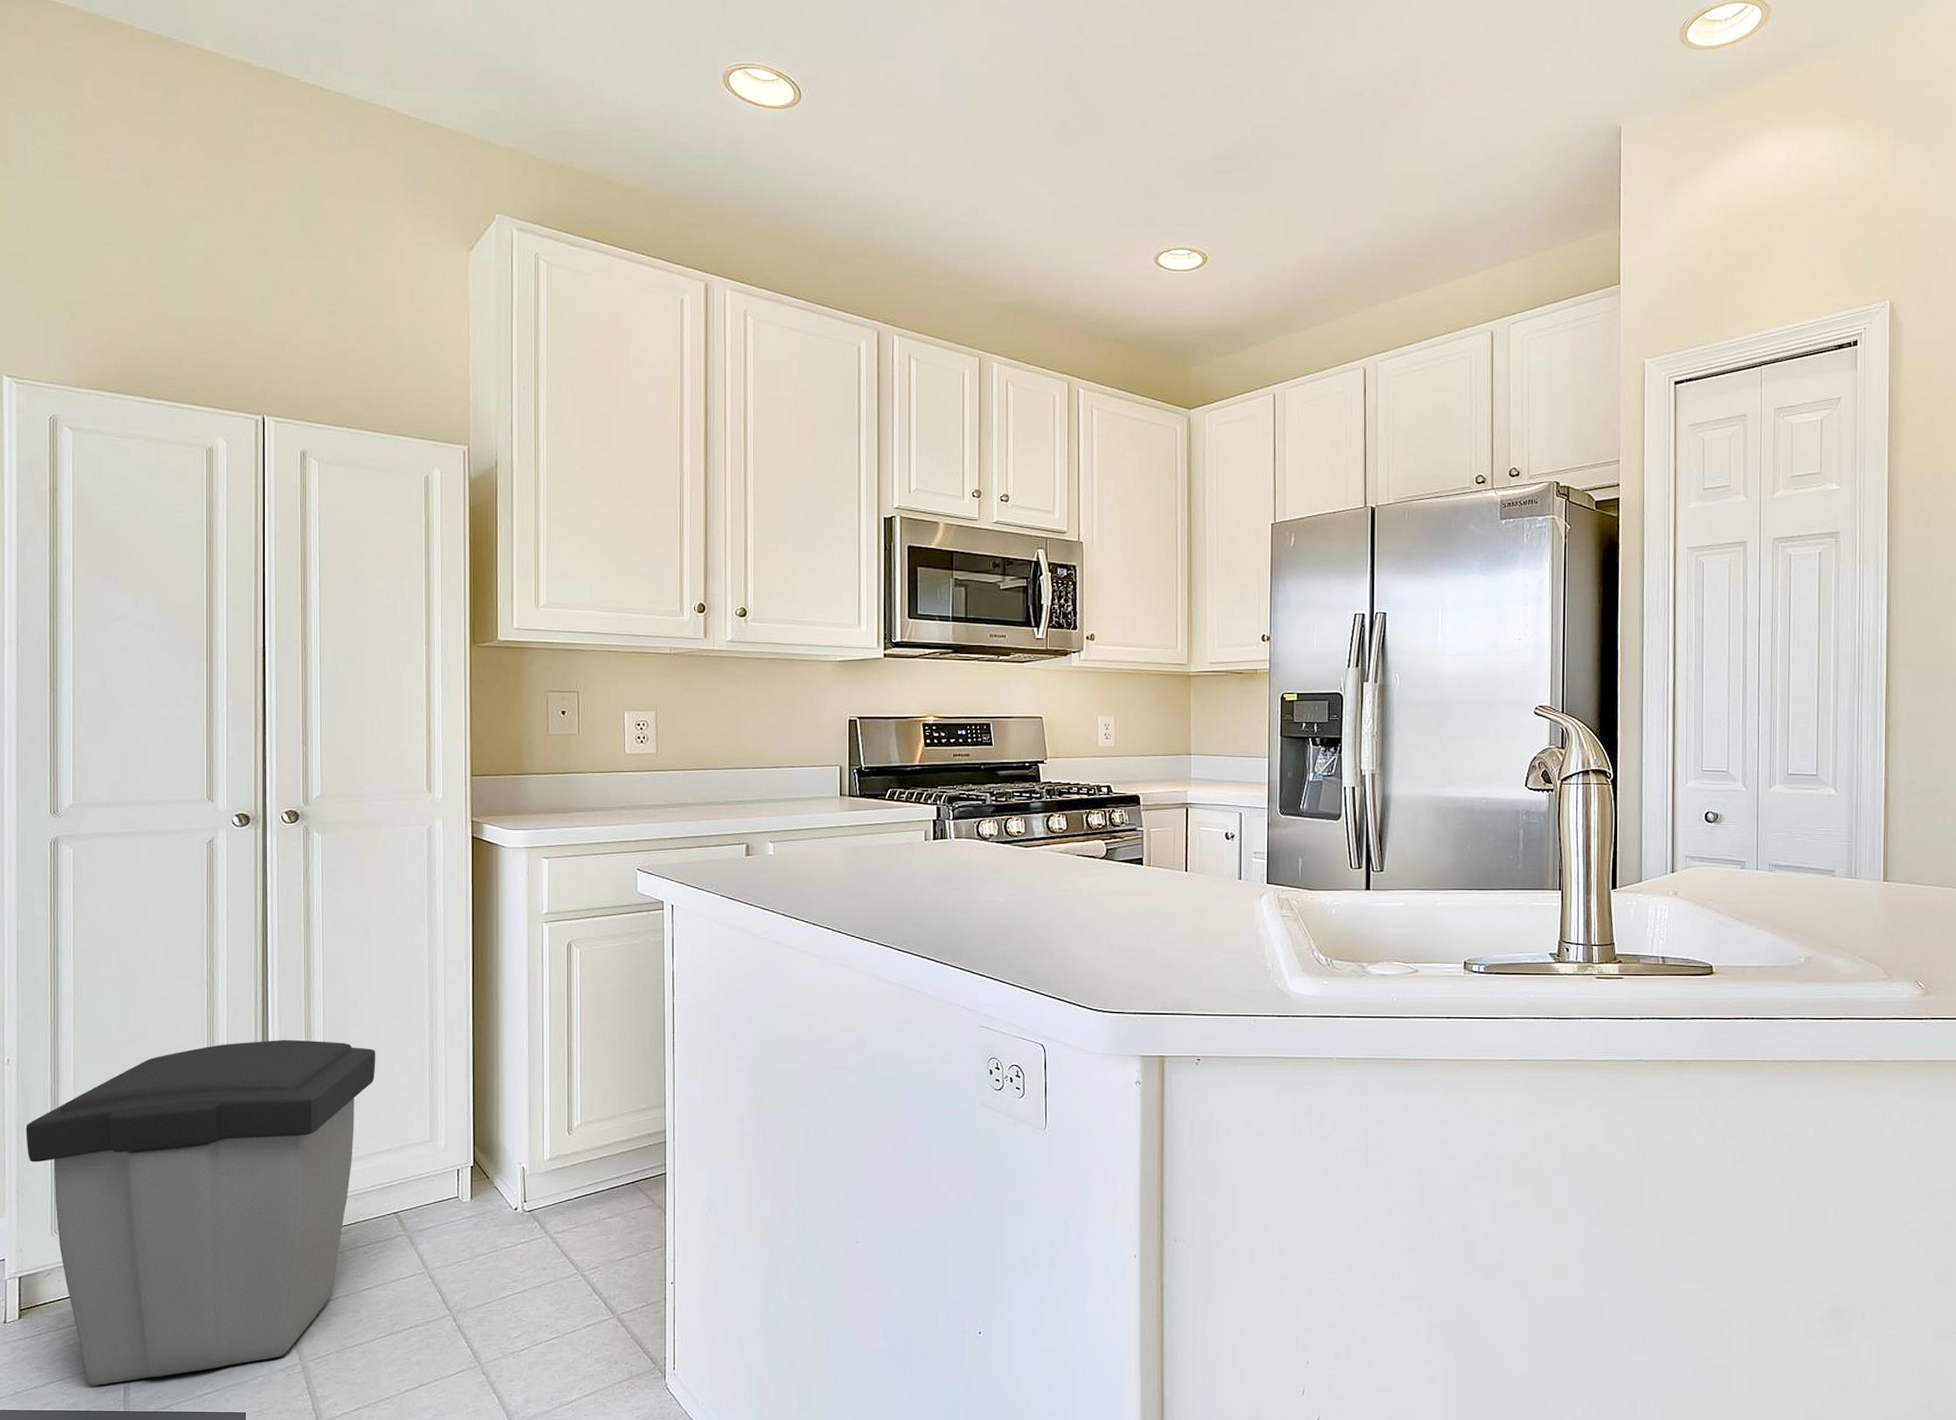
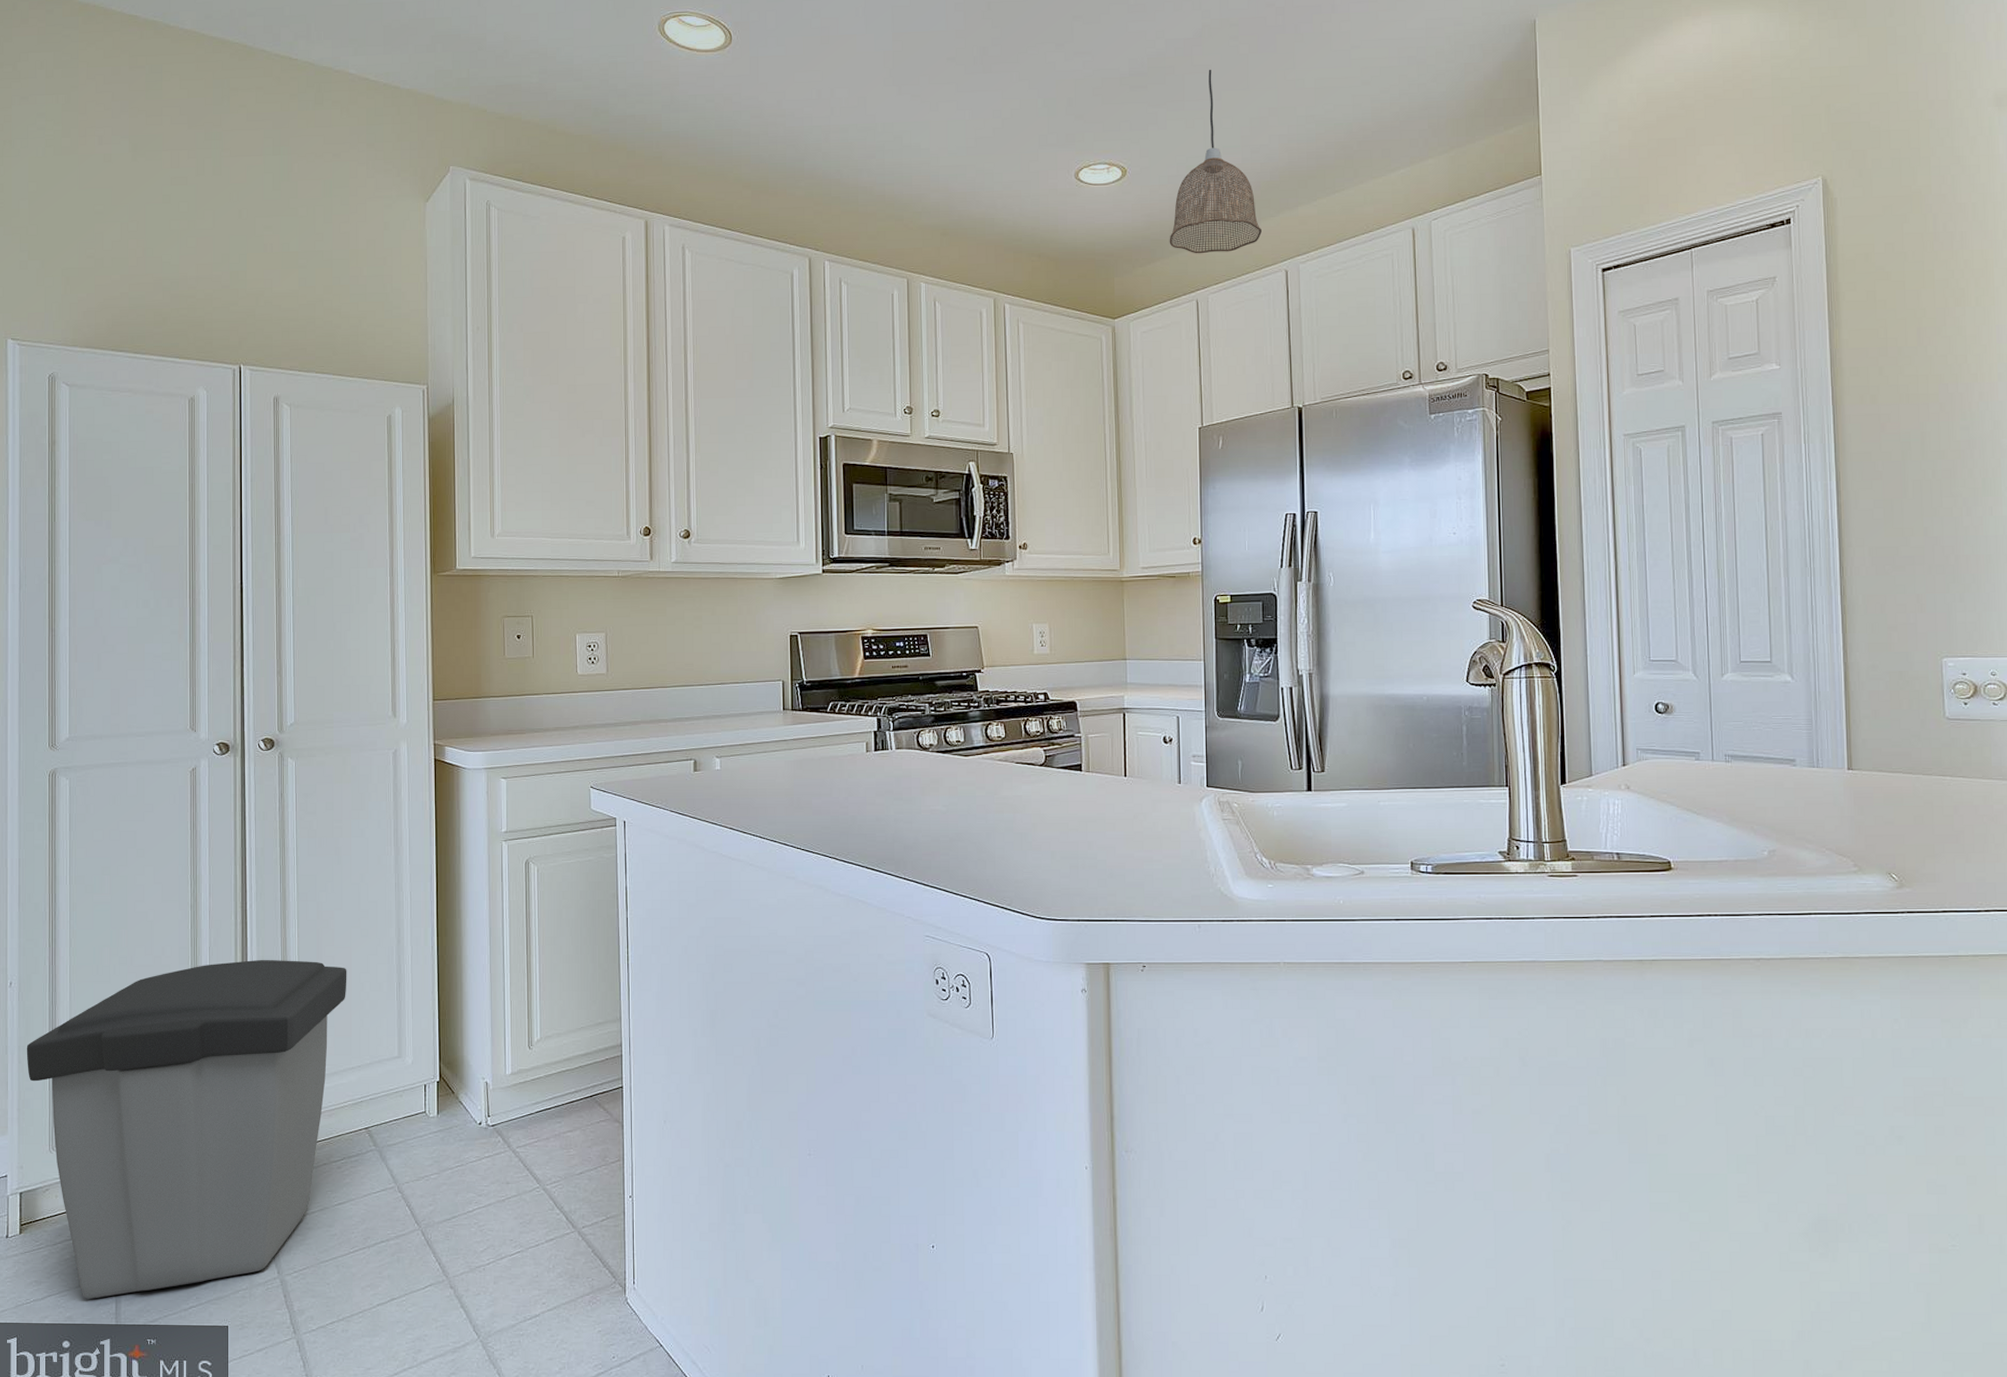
pendant lamp: none [1248,157,1341,347] -> present [1169,69,1262,254]

